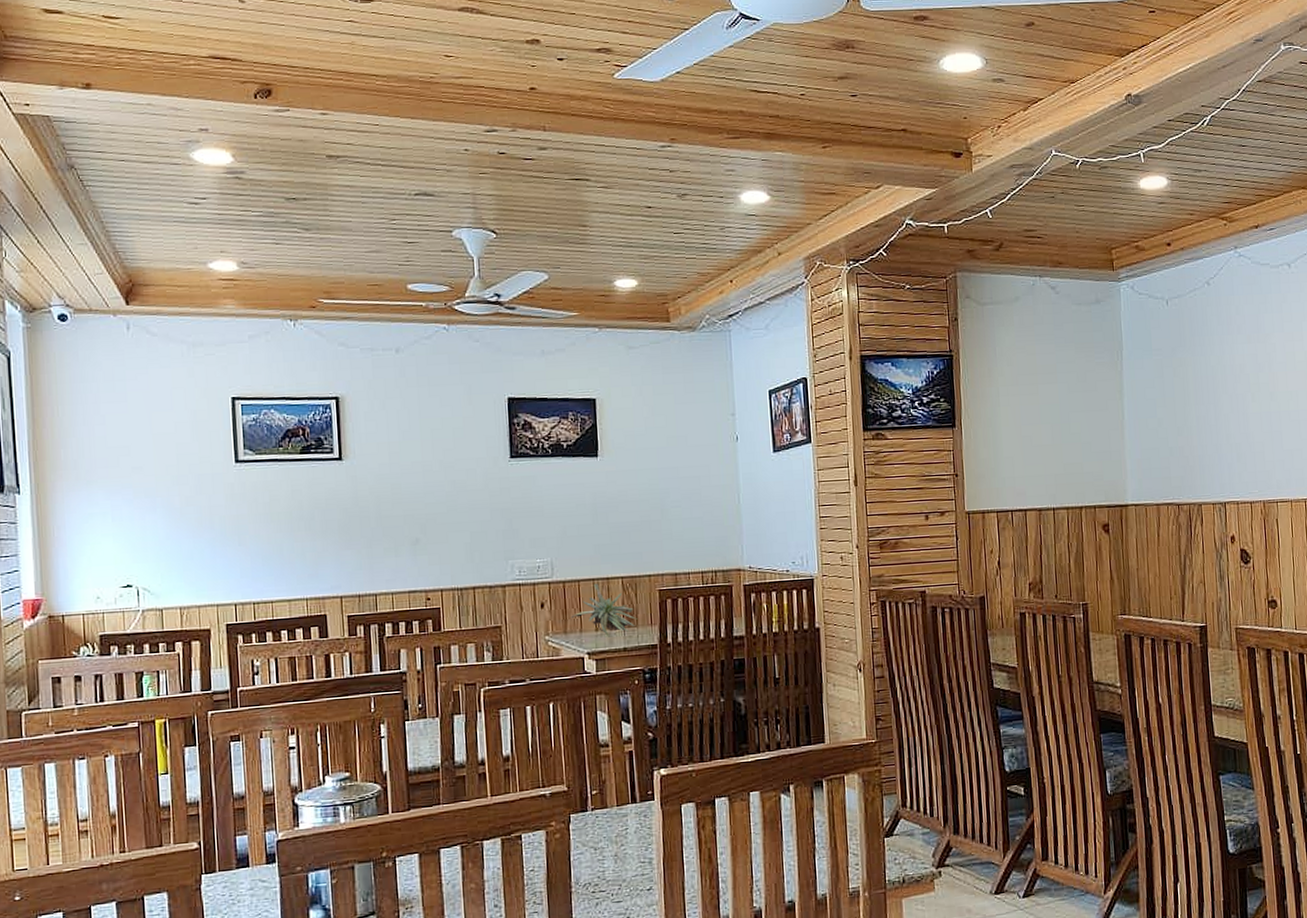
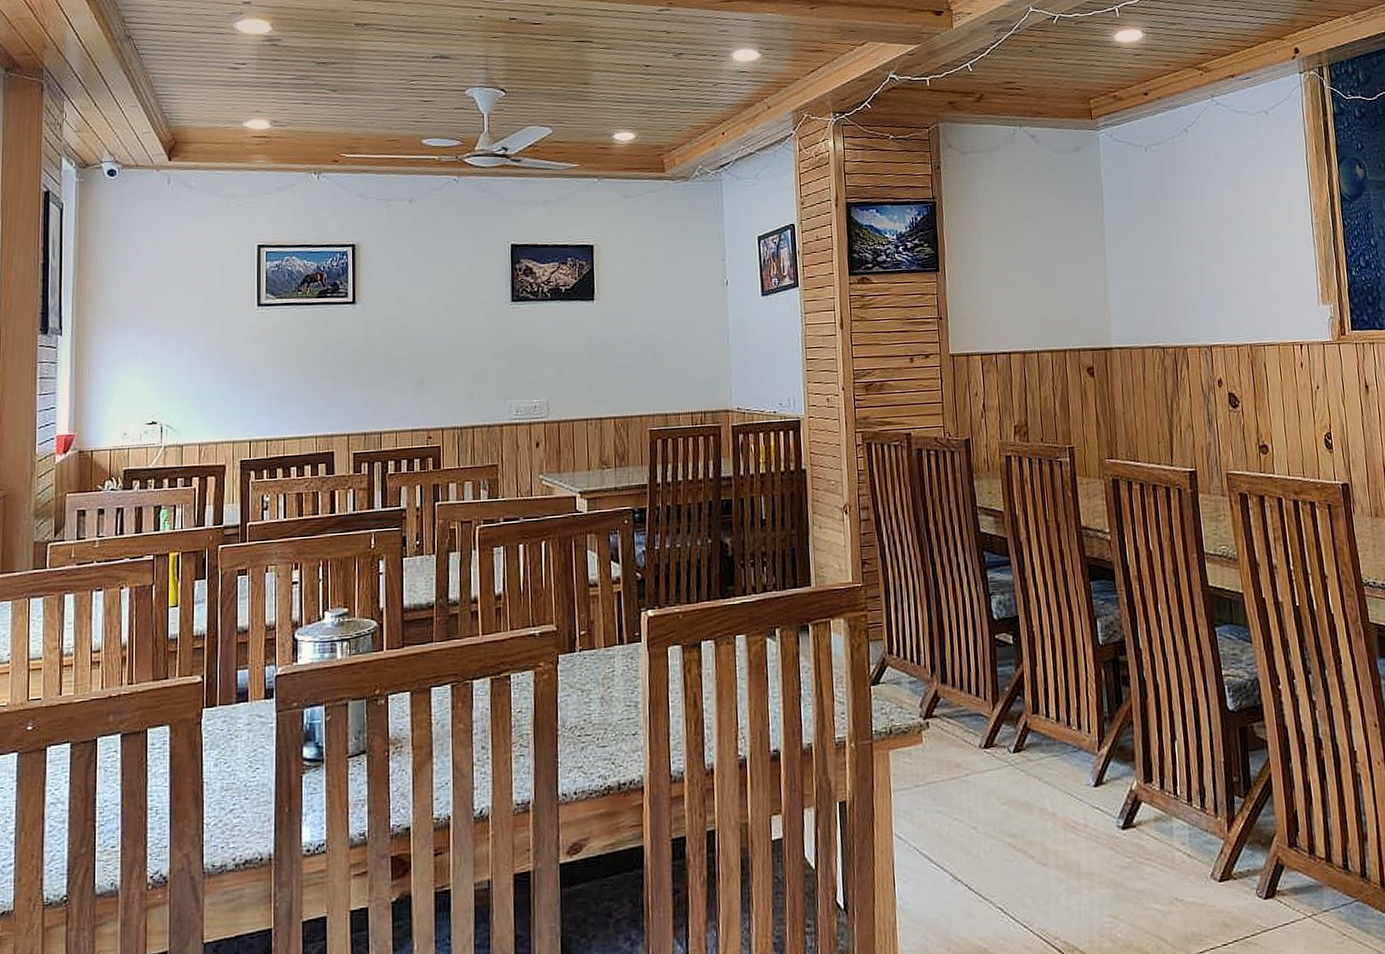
plant: present [571,583,637,637] -> none [564,423,628,477]

